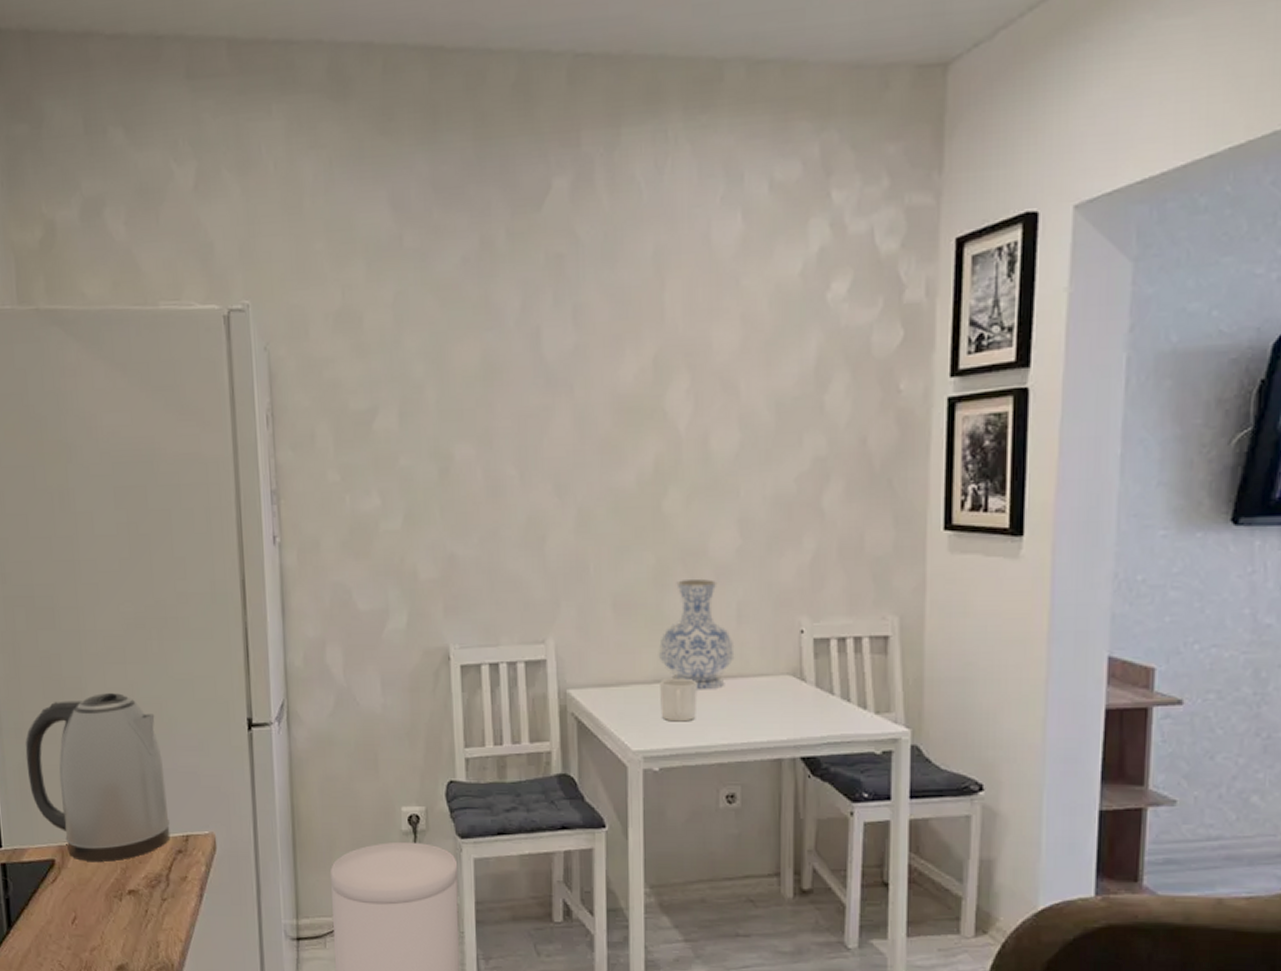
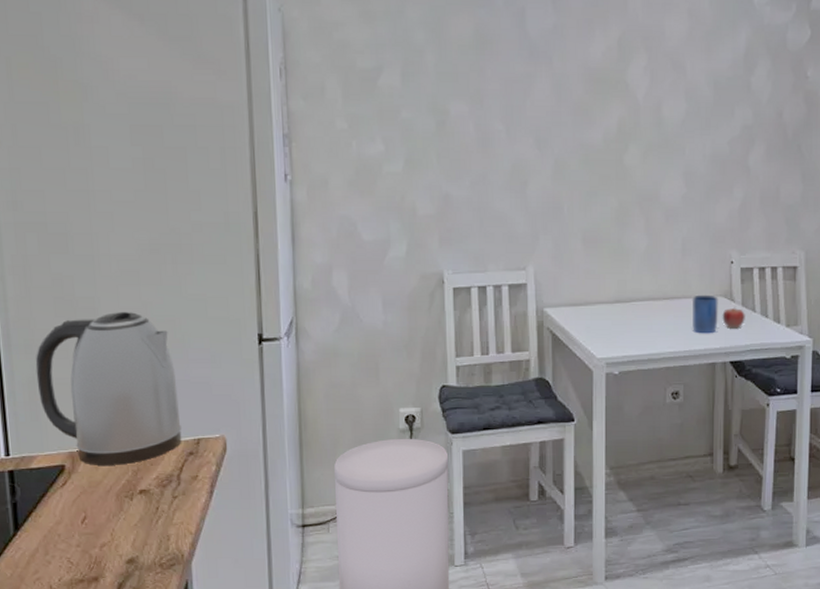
vase: present [659,579,735,690] -> none [620,220,680,309]
mug: present [660,678,698,722] -> none [620,299,650,334]
mug: none [750,672,785,720] -> present [691,295,718,333]
fruit: none [790,688,820,716] -> present [722,307,745,329]

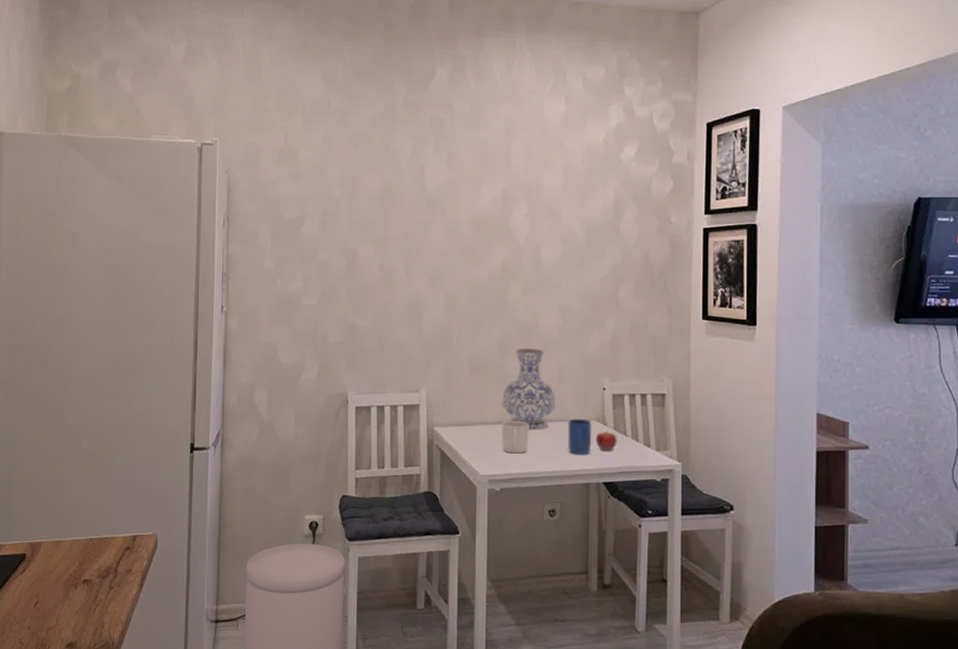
kettle: present [35,312,182,465] -> none [11,421,122,556]
vase: none [620,220,680,309] -> present [502,349,556,430]
mug: none [620,299,650,334] -> present [502,420,529,454]

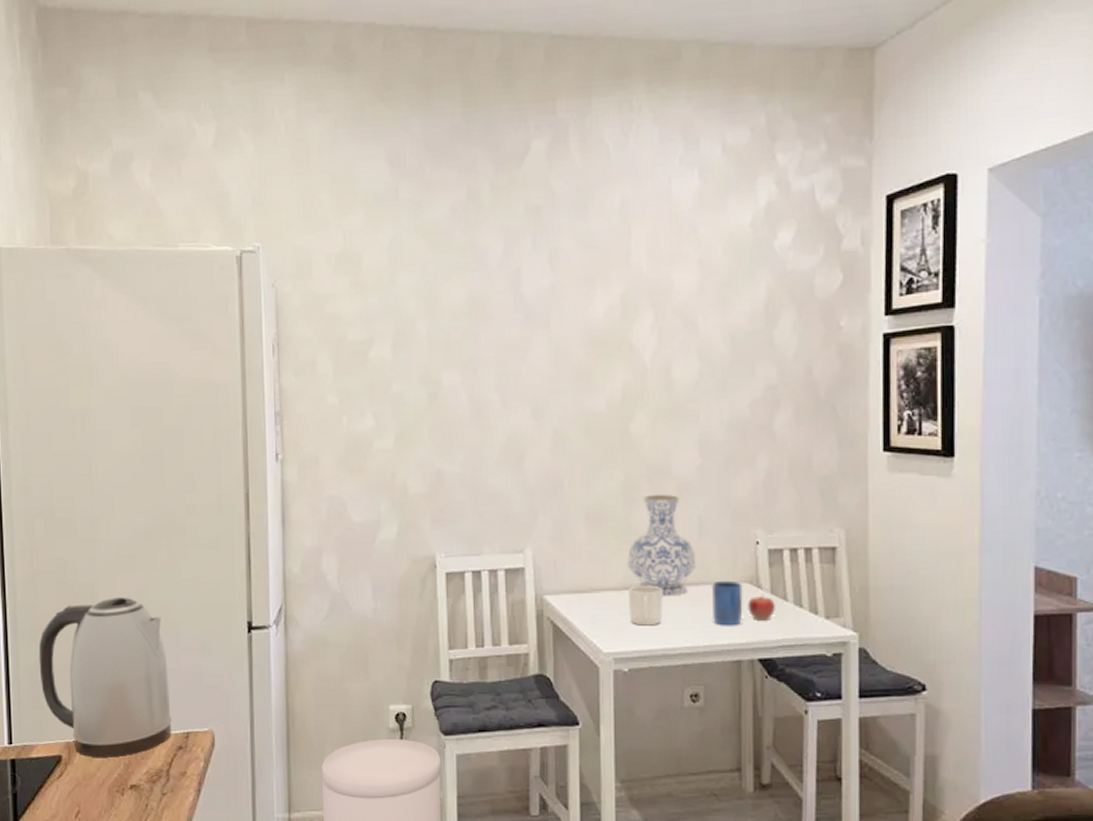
kettle: none [11,421,122,556] -> present [38,598,172,758]

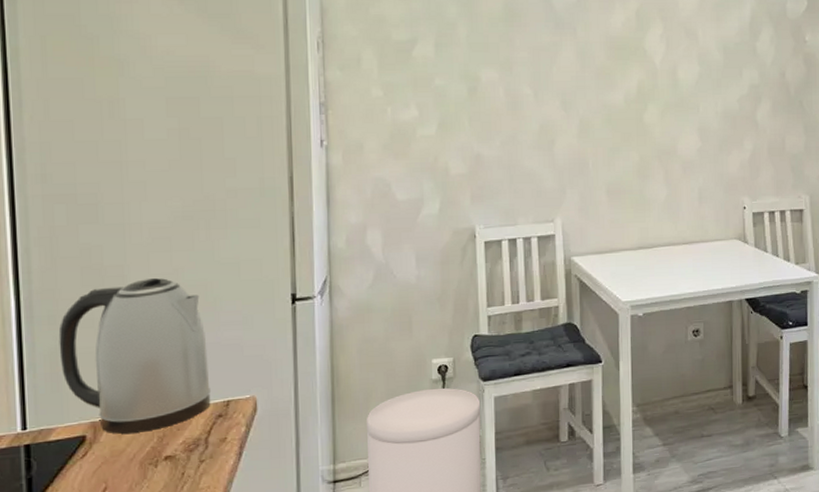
vase: present [628,495,697,597] -> none [642,171,698,253]
mug: present [629,585,663,626] -> none [643,244,671,278]
mug: present [711,580,743,625] -> none [709,238,734,274]
fruit: present [747,595,775,620] -> none [737,249,758,269]

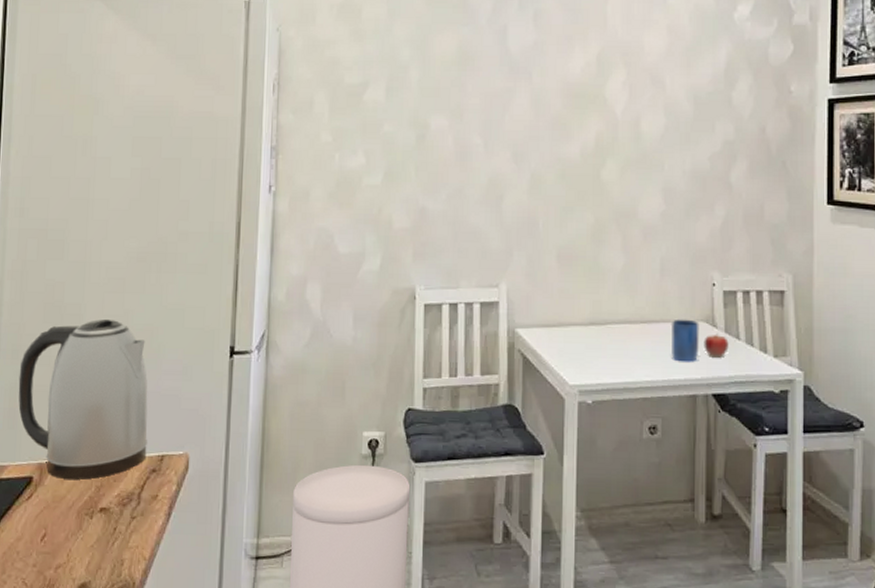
mug: none [709,238,734,274] -> present [670,319,699,361]
fruit: none [737,249,758,269] -> present [704,334,729,358]

